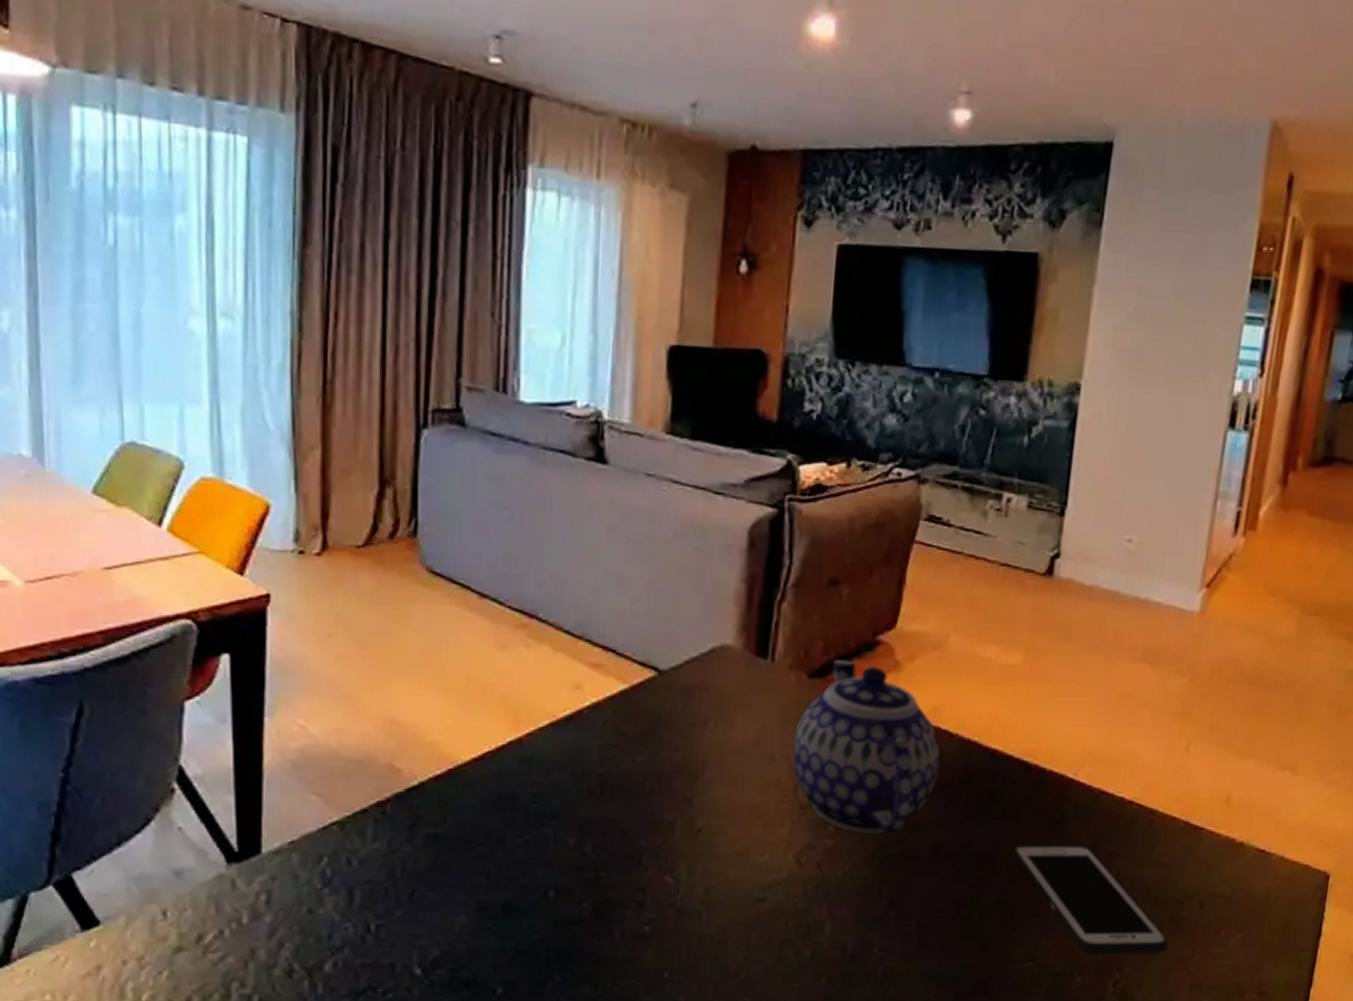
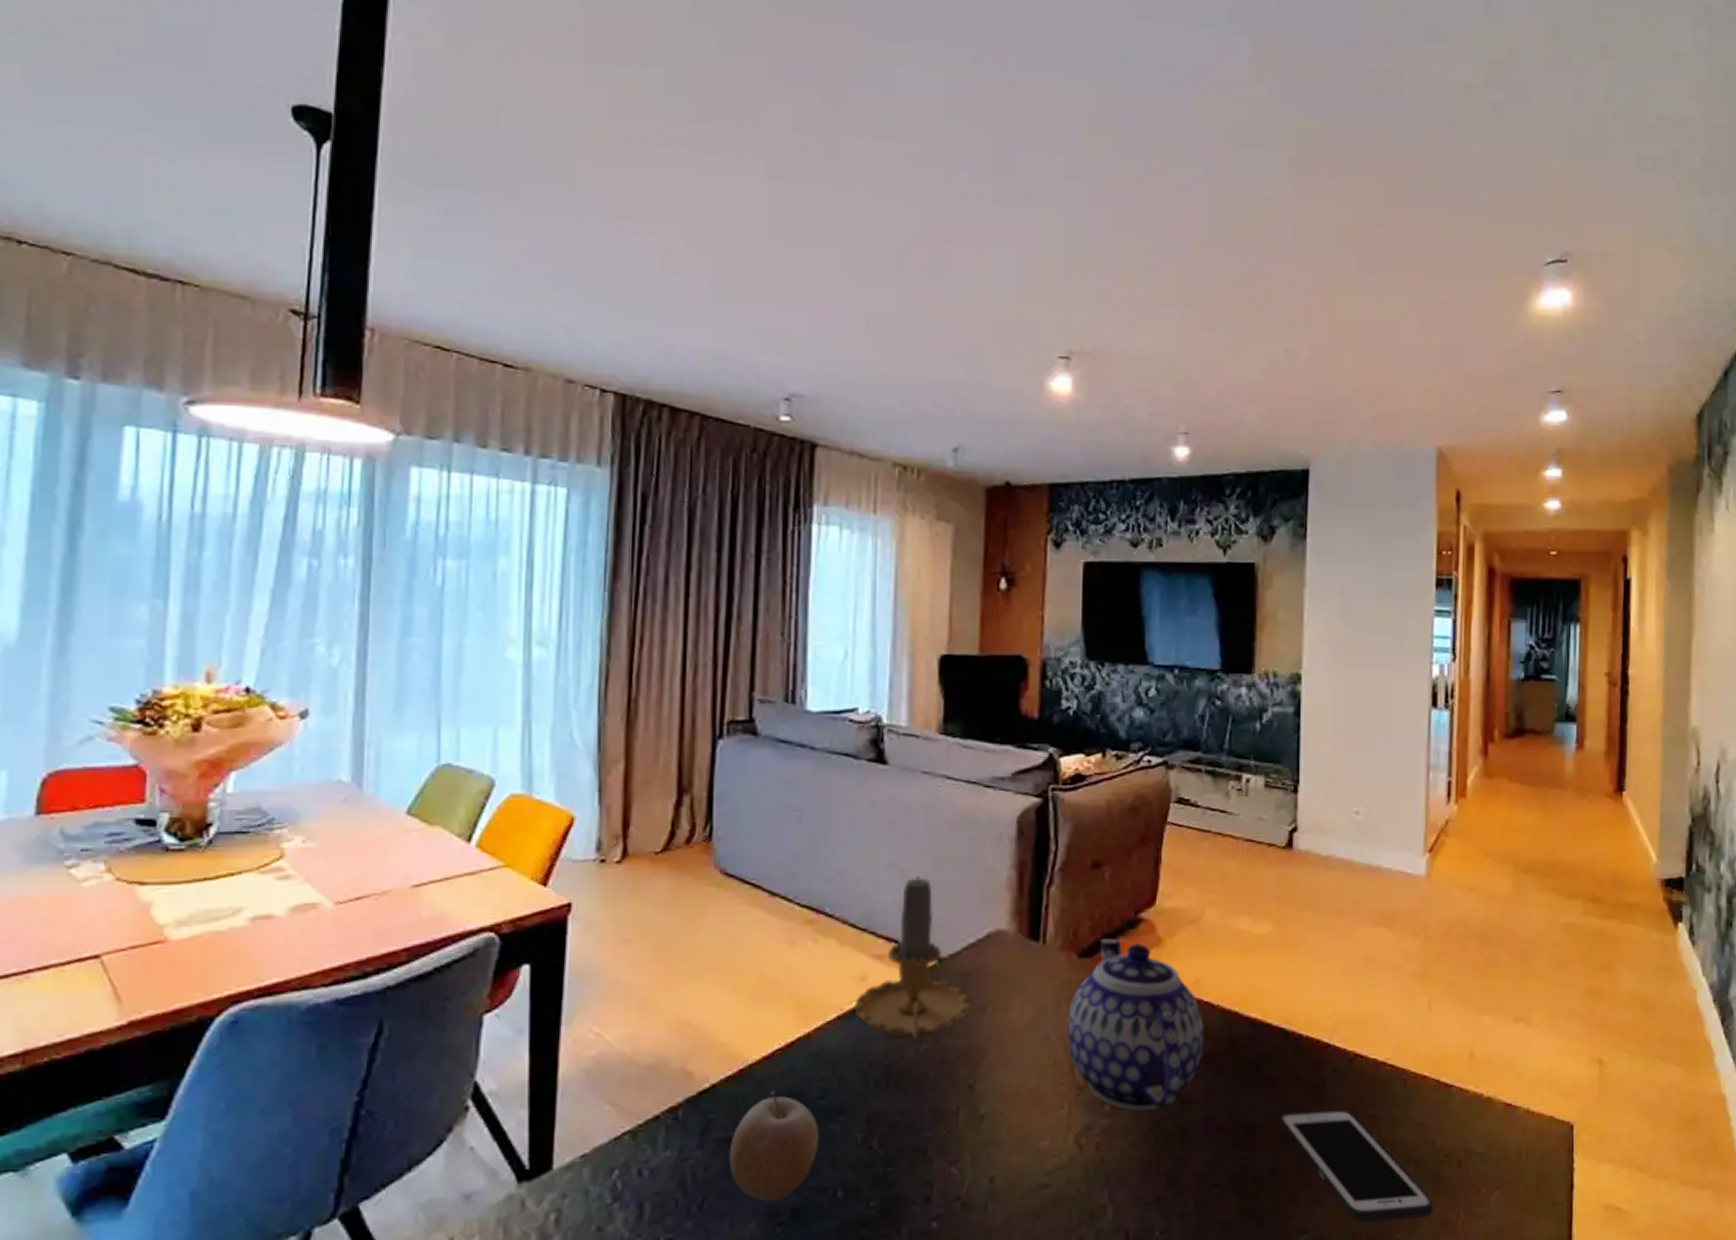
fruit: none [438,792,531,896] -> present [729,1091,820,1202]
candle: none [568,585,691,750] -> present [854,876,971,1040]

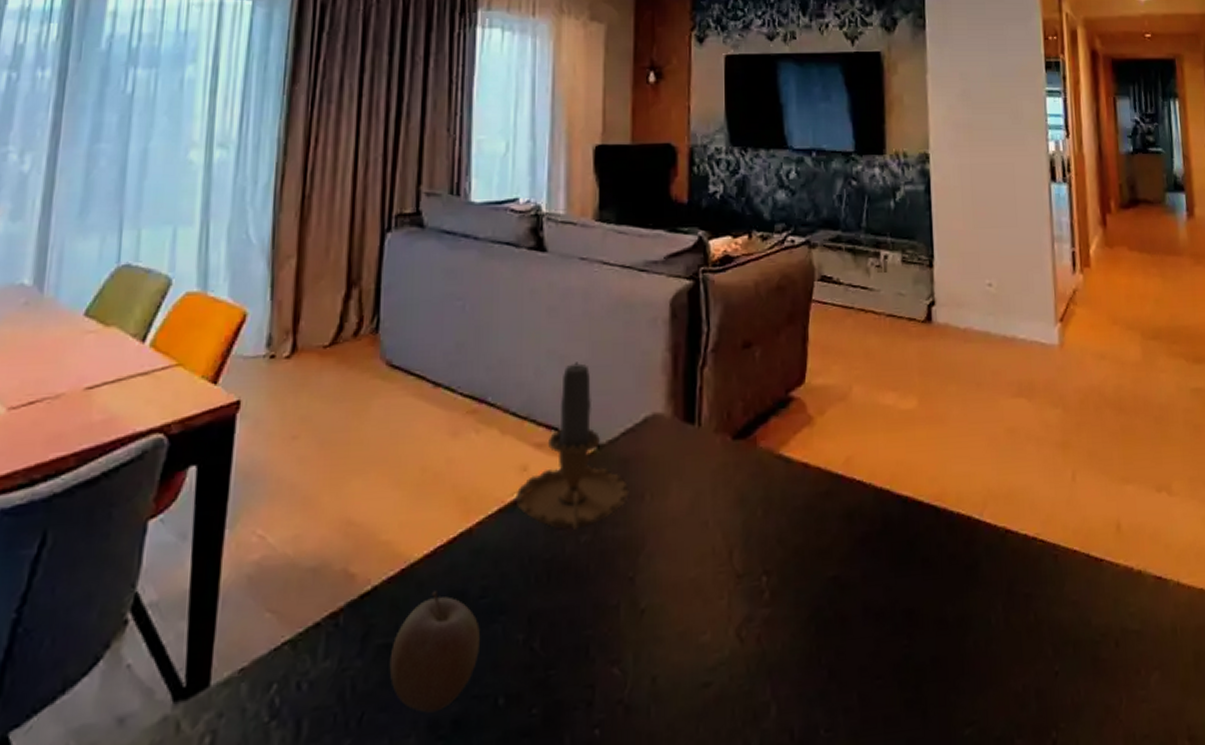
teapot: present [1068,939,1205,1111] -> none [725,418,859,599]
cell phone: present [1279,1109,1433,1222] -> none [936,589,1095,711]

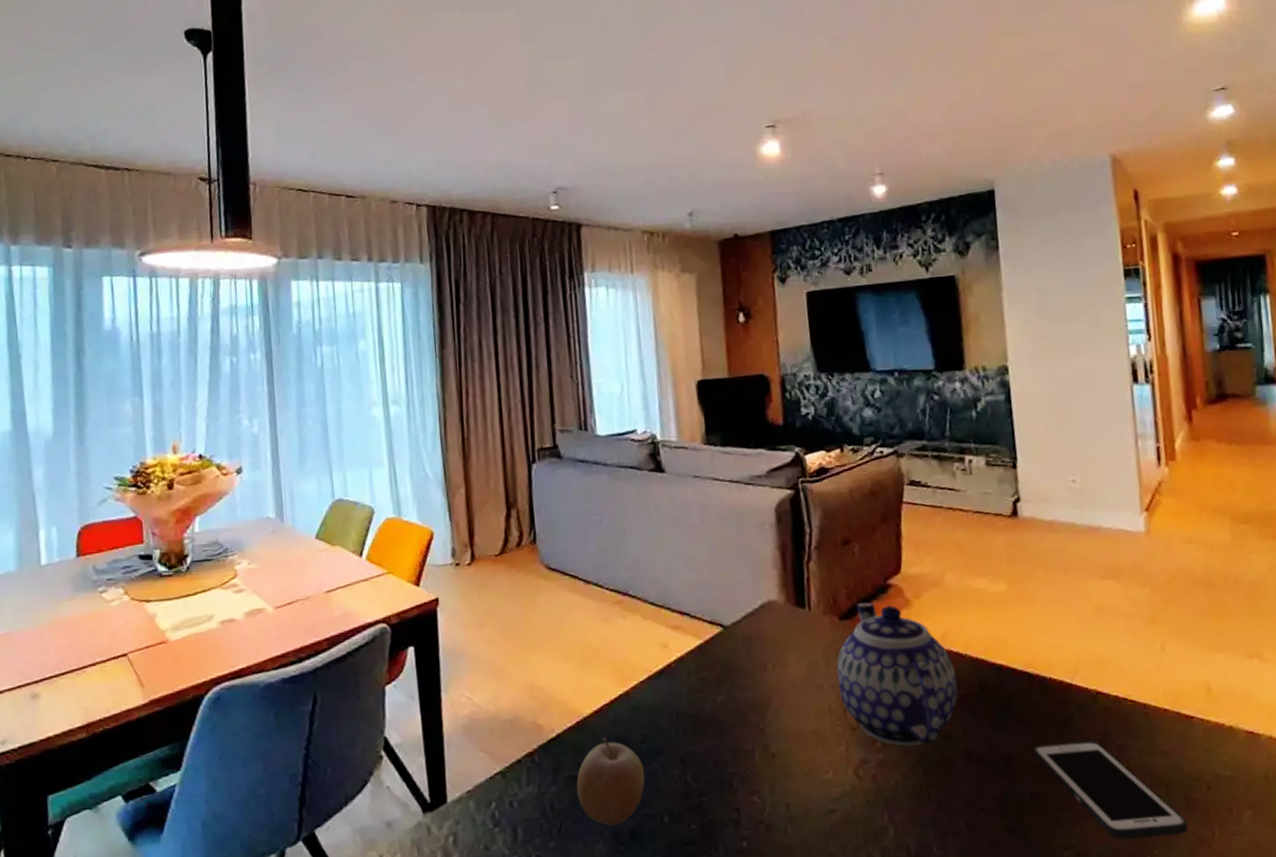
candle: present [515,362,629,531] -> none [660,561,754,693]
teapot: none [725,418,859,599] -> present [836,602,958,747]
cell phone: none [936,589,1095,711] -> present [1033,740,1188,839]

